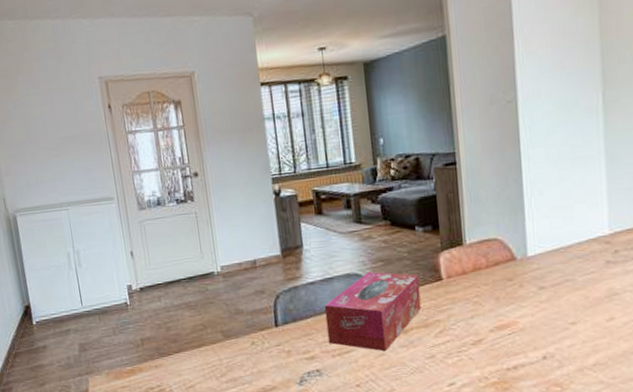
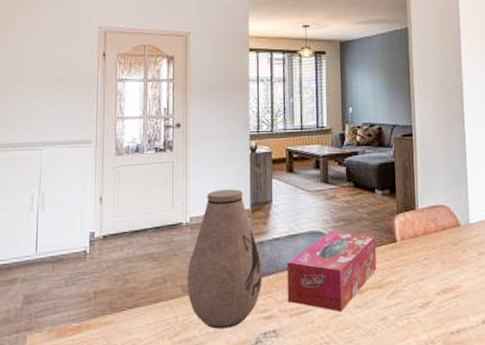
vase: none [225,235,301,370] -> present [186,189,263,329]

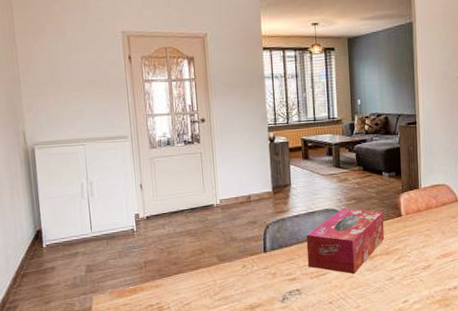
vase: present [186,189,263,329] -> none [221,175,286,289]

